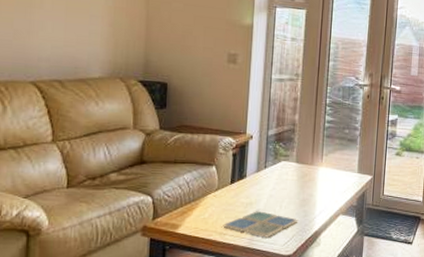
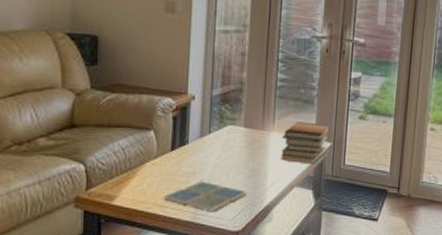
book stack: none [328,157,371,195] -> present [281,121,331,164]

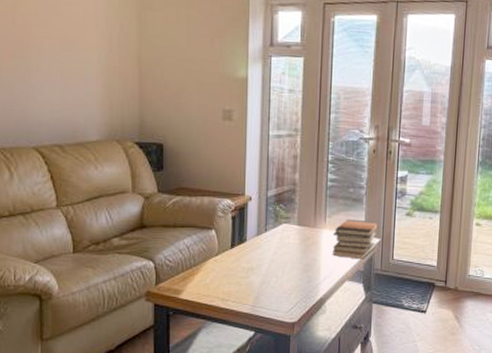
drink coaster: present [163,181,248,211] -> none [225,276,302,304]

